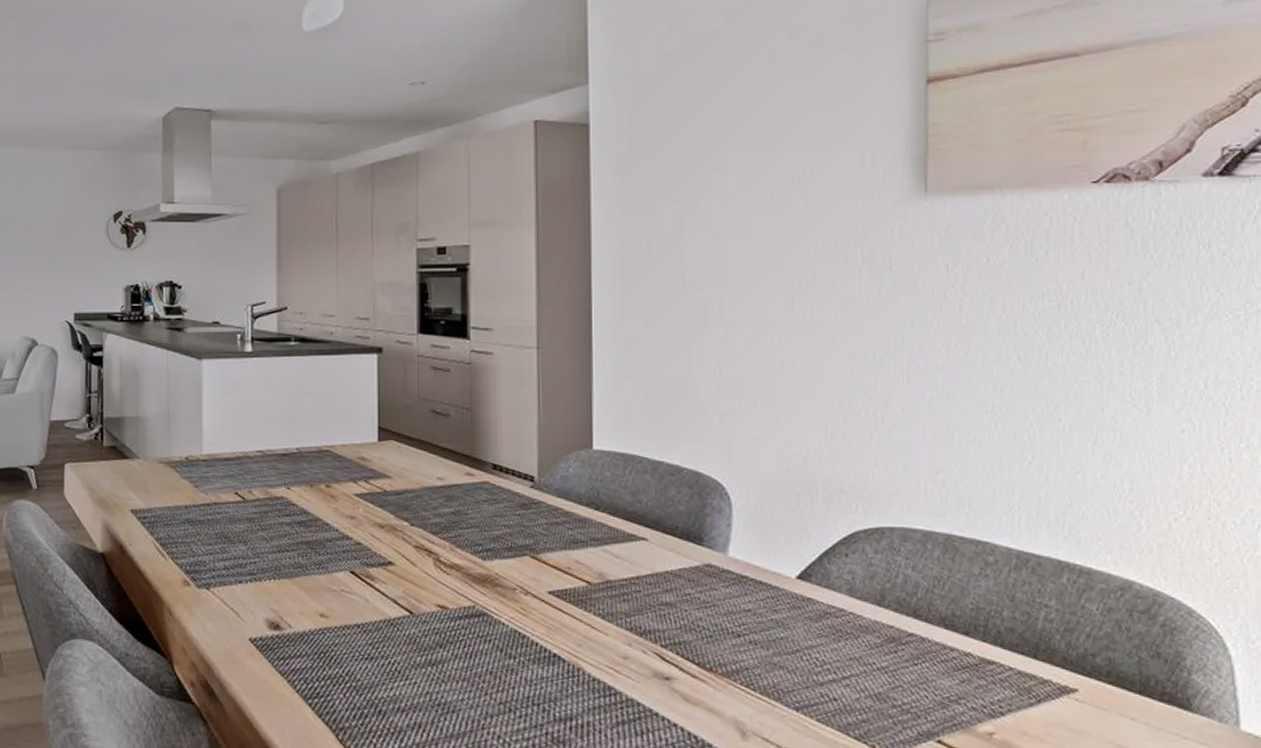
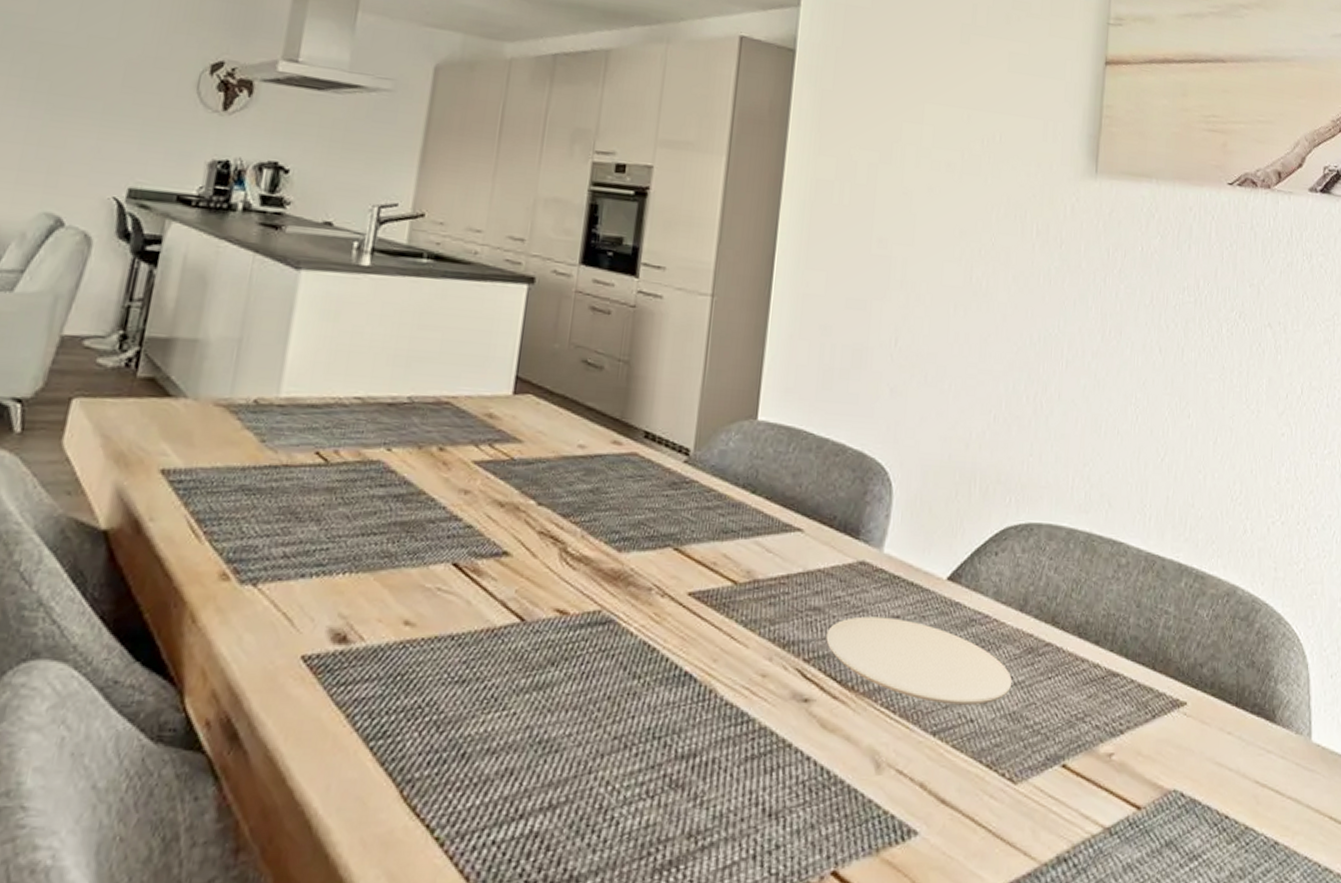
plate: none [680,610,875,686] -> present [826,616,1013,705]

